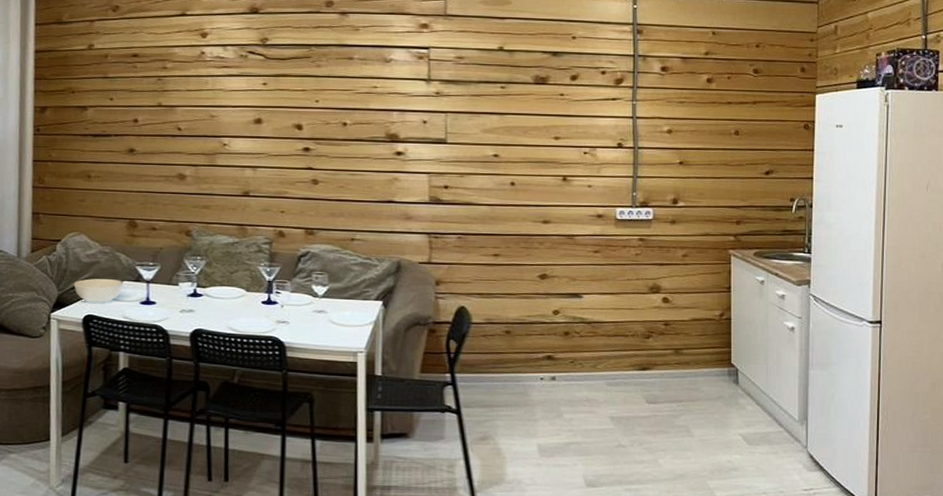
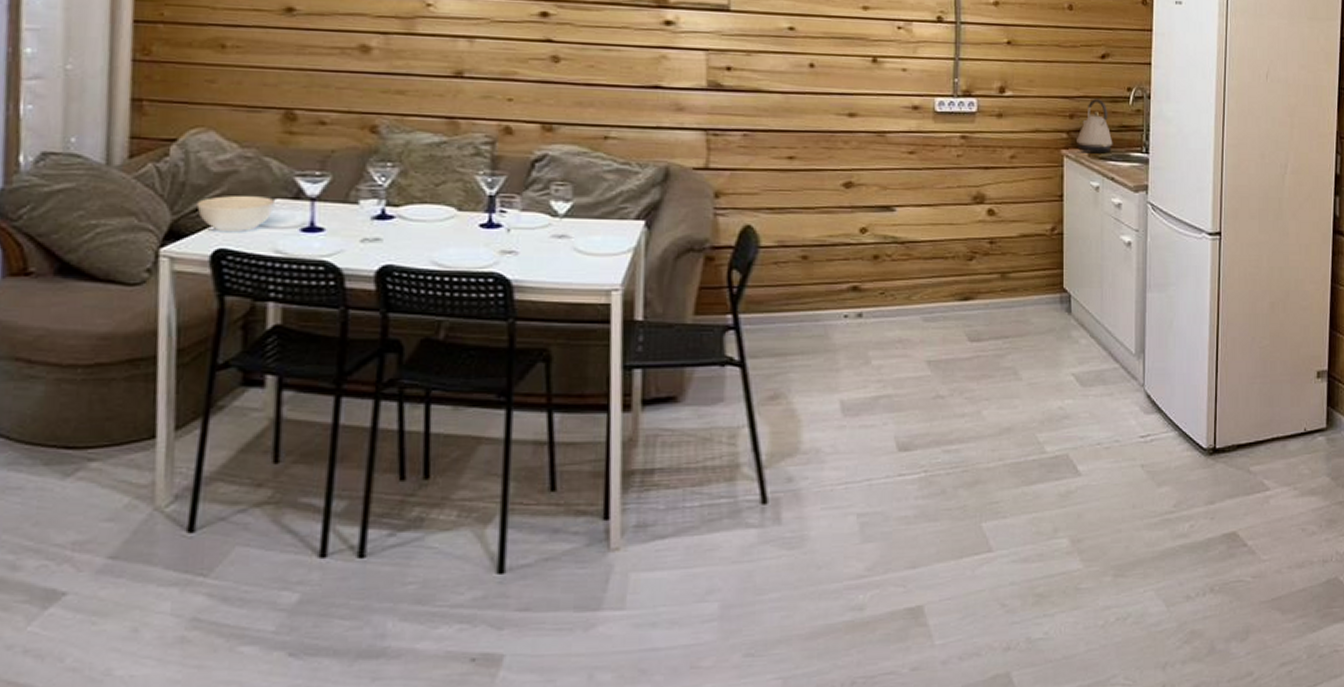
kettle: none [743,208,777,254] -> present [1077,99,1113,154]

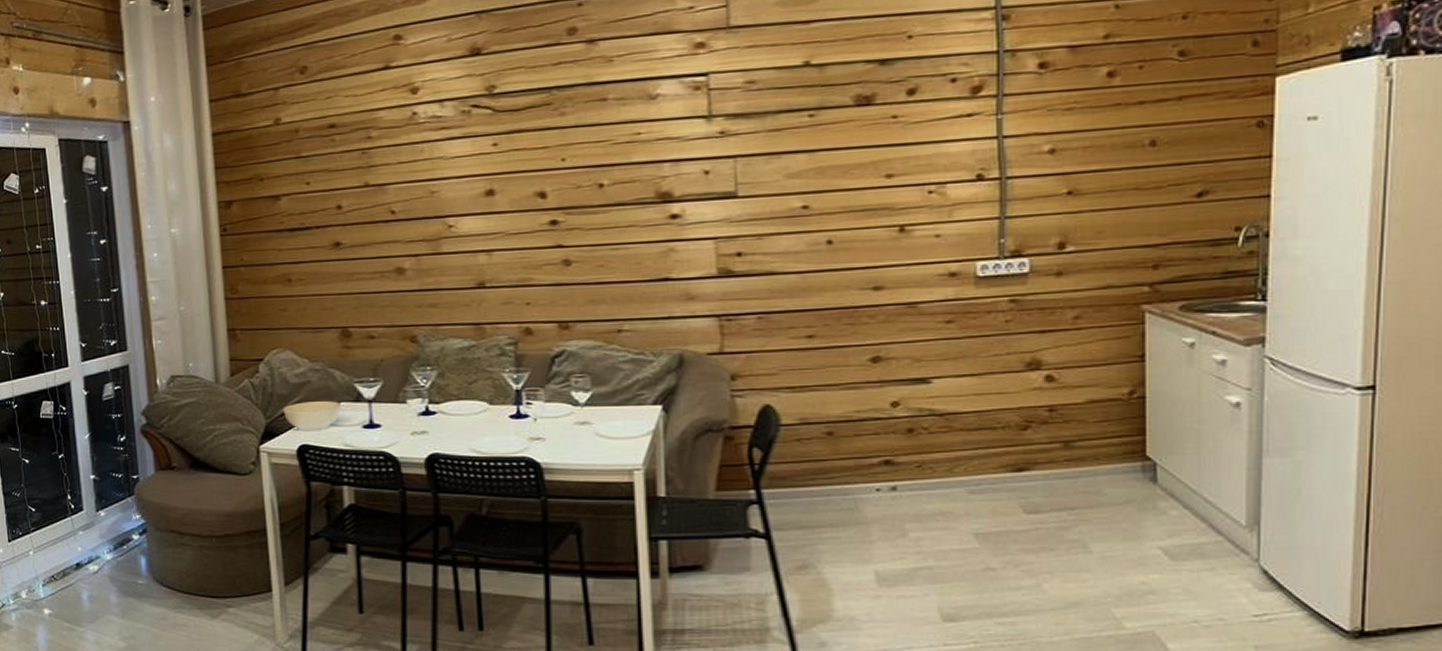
kettle: present [1077,99,1113,154] -> none [1163,244,1215,307]

